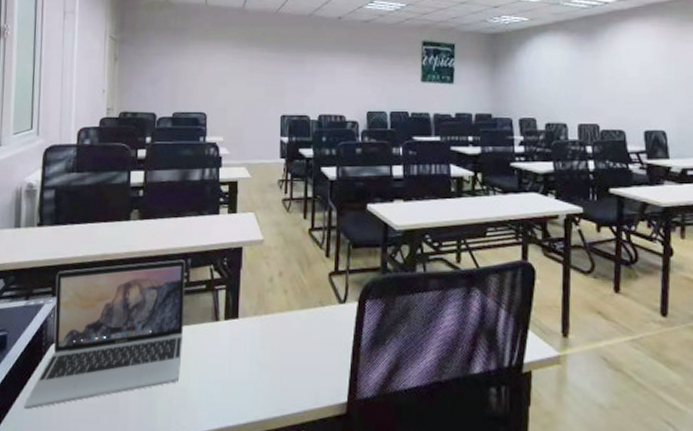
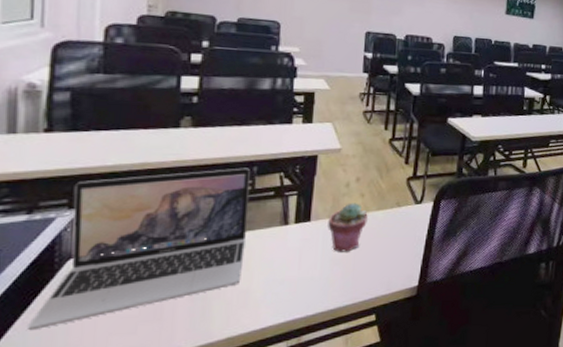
potted succulent: none [254,299,292,355] -> present [328,203,368,252]

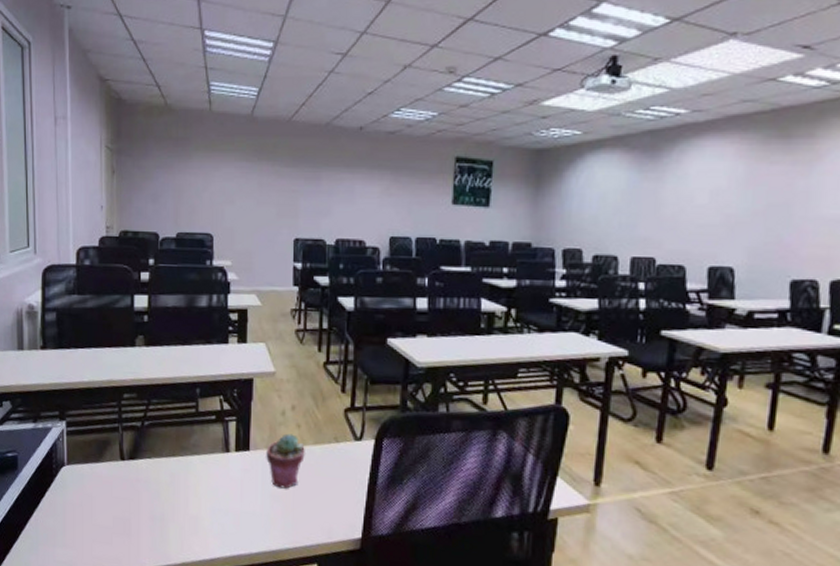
laptop: present [28,168,250,331] -> none [38,389,194,528]

